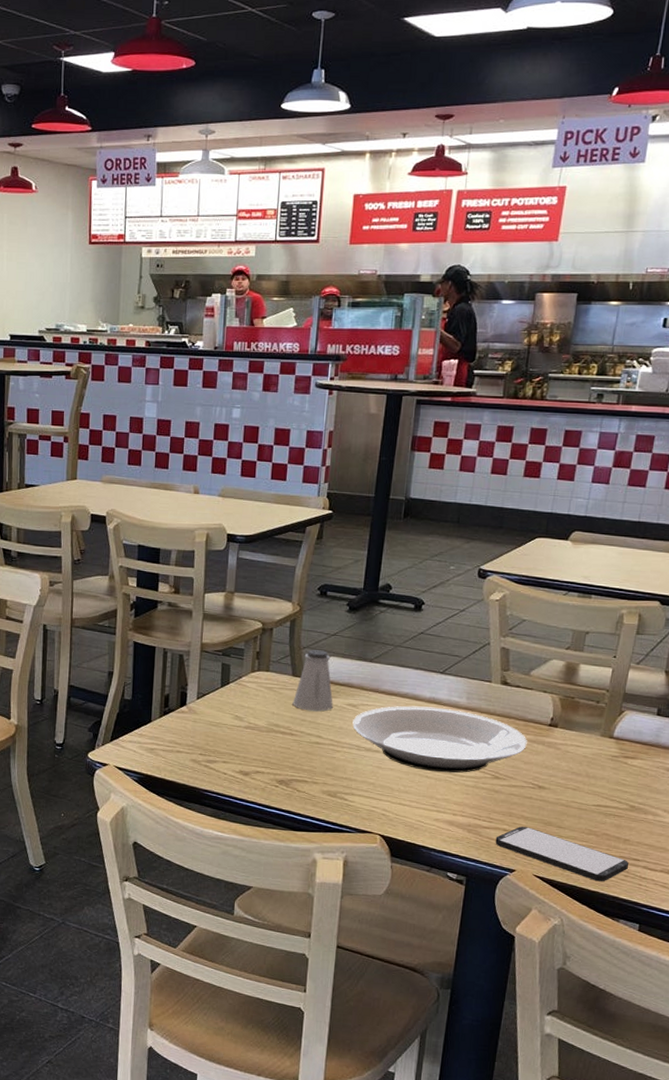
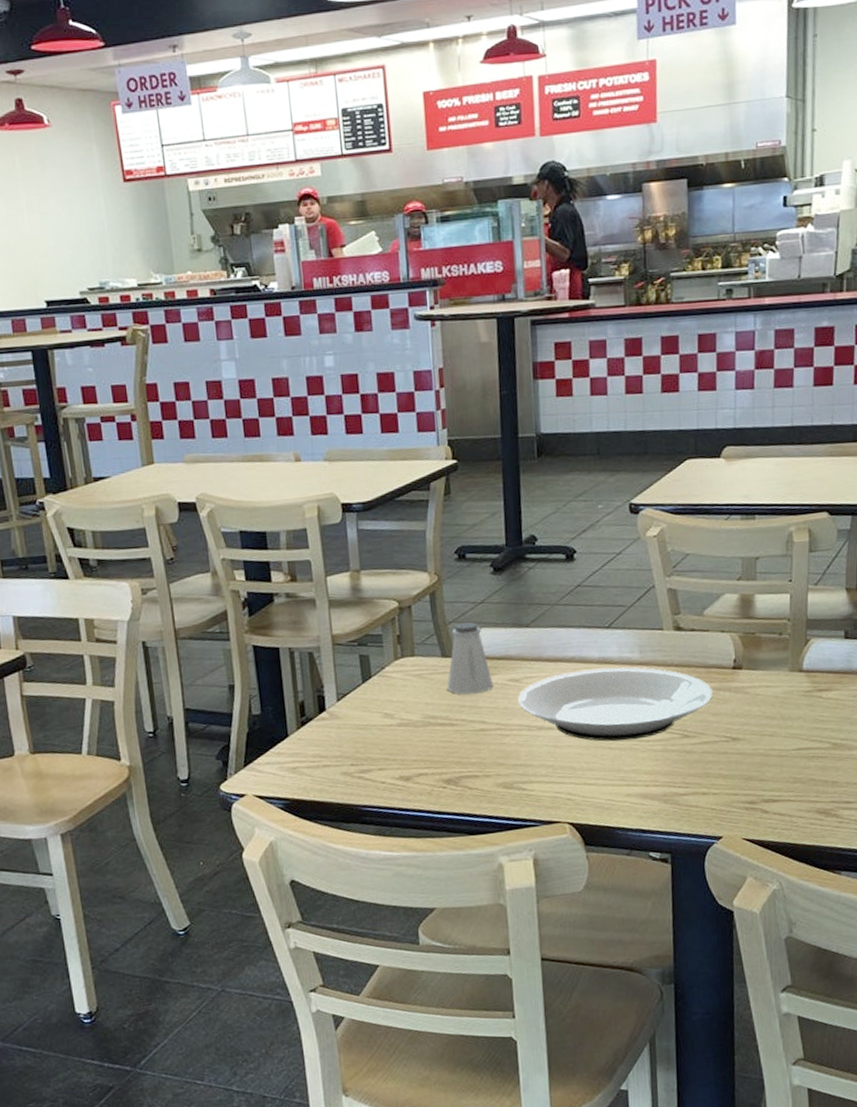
smartphone: present [495,826,629,882] -> none [695,786,842,834]

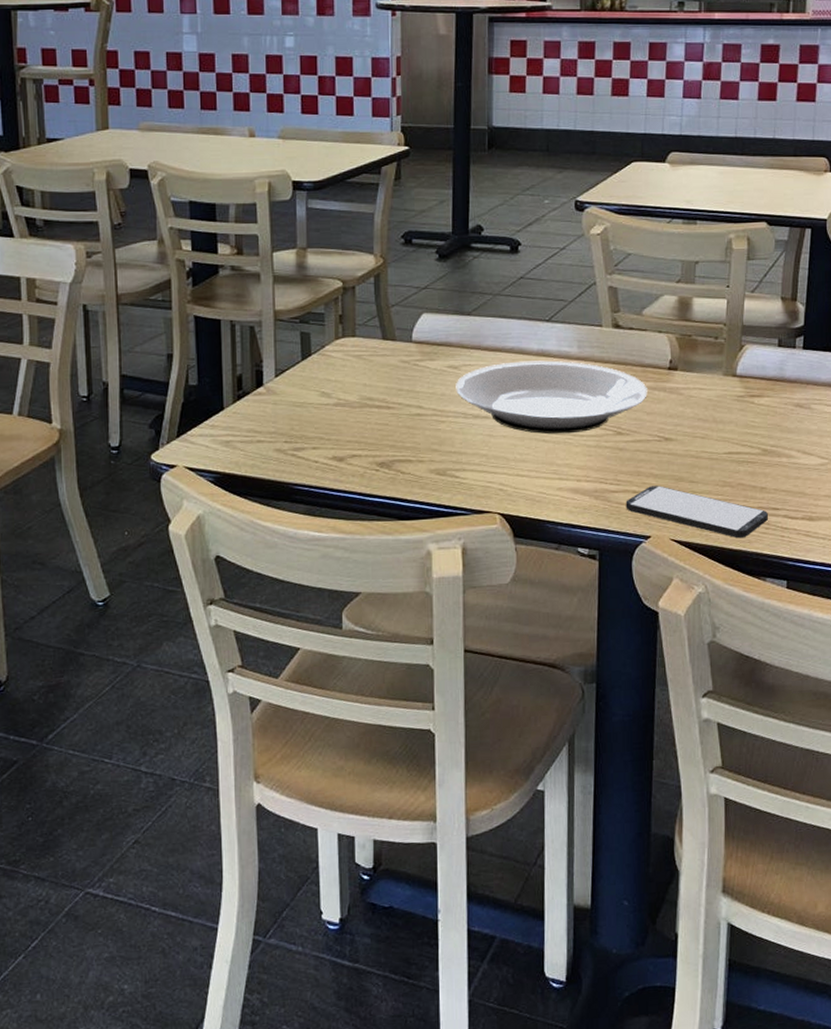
saltshaker: present [447,622,493,694] -> none [386,307,432,378]
smartphone: none [695,786,842,834] -> present [625,486,769,539]

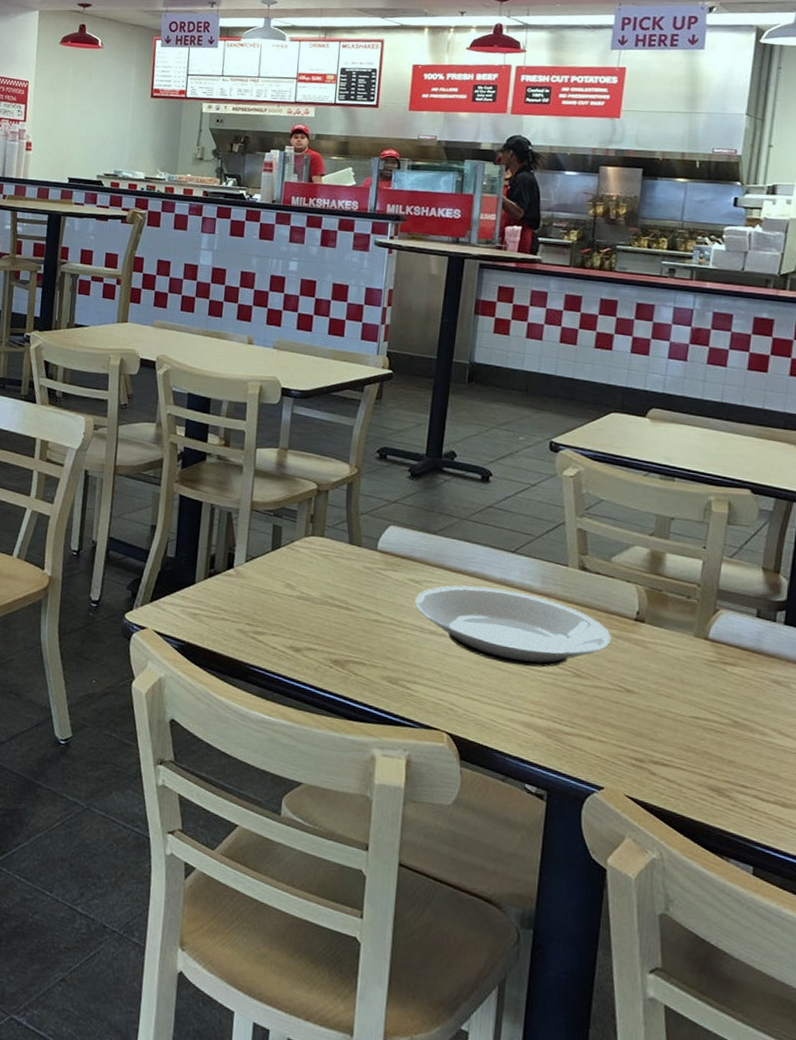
smartphone: present [625,486,769,539] -> none [579,735,737,811]

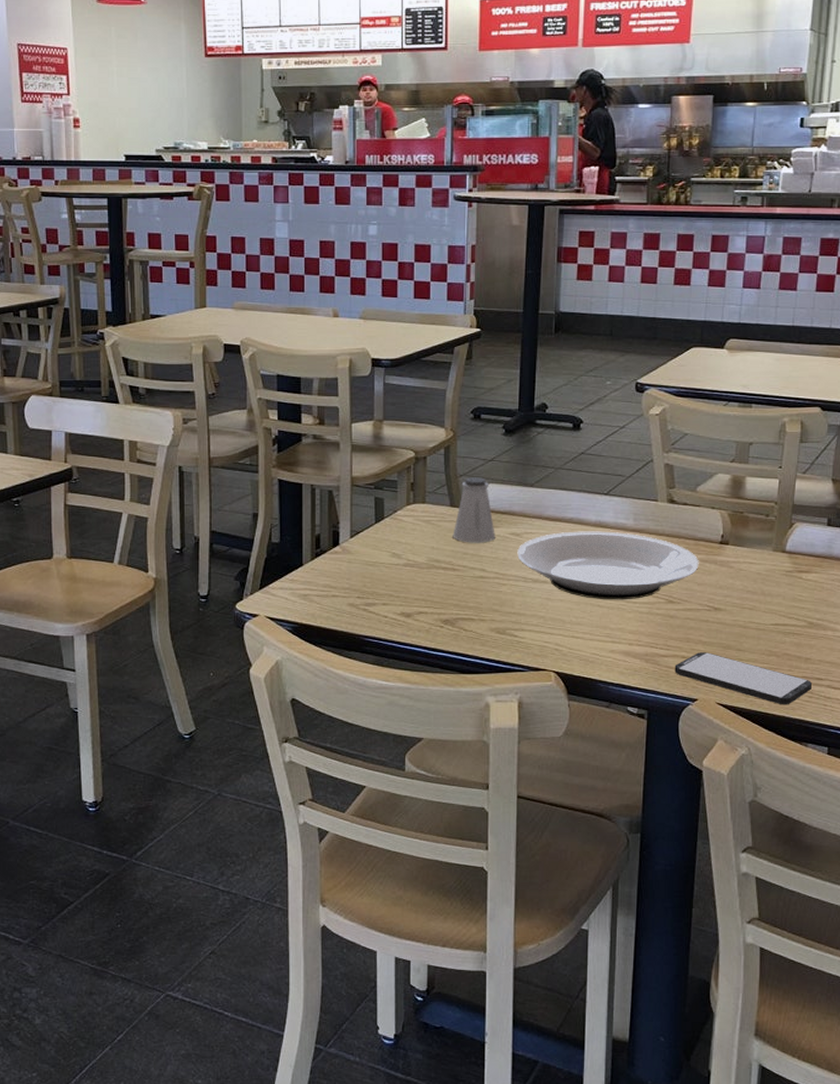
saltshaker: none [349,516,394,585] -> present [453,477,495,543]
smartphone: none [579,735,737,811] -> present [674,652,813,705]

